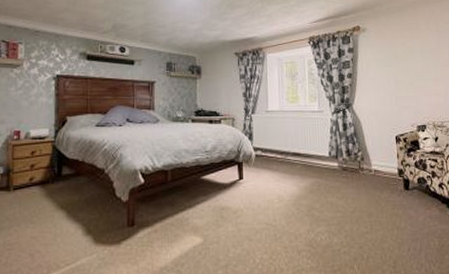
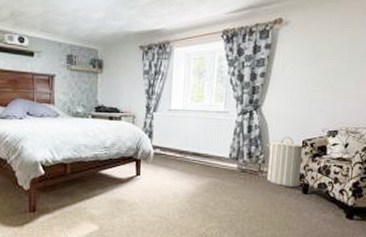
laundry hamper: none [363,133,402,183] -> present [267,137,305,187]

